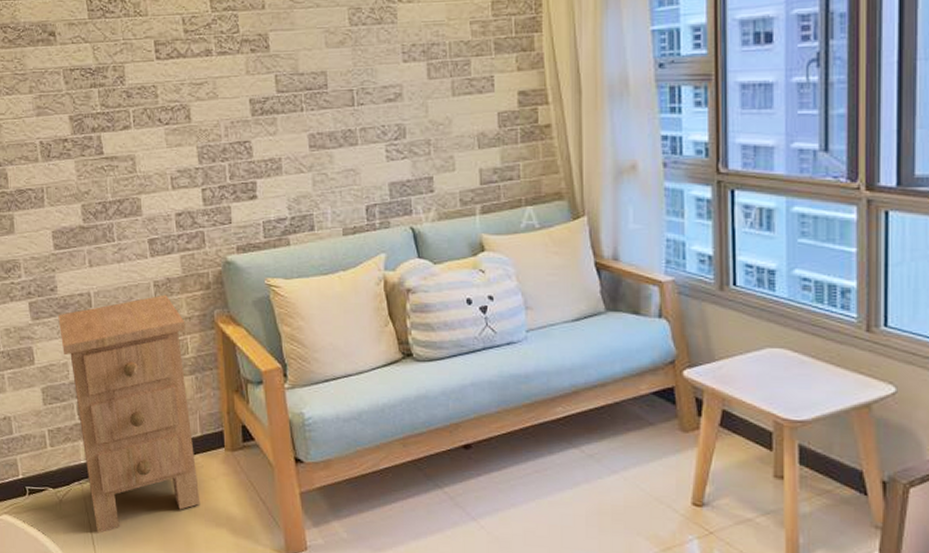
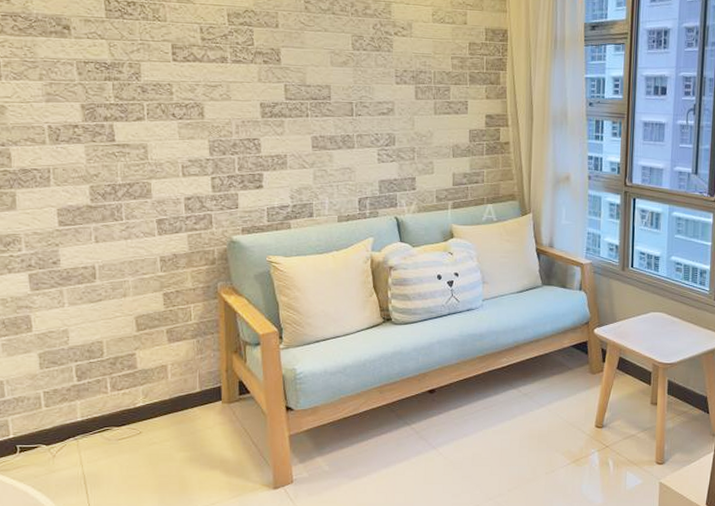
nightstand: present [58,294,200,533] -> none [60,268,196,483]

